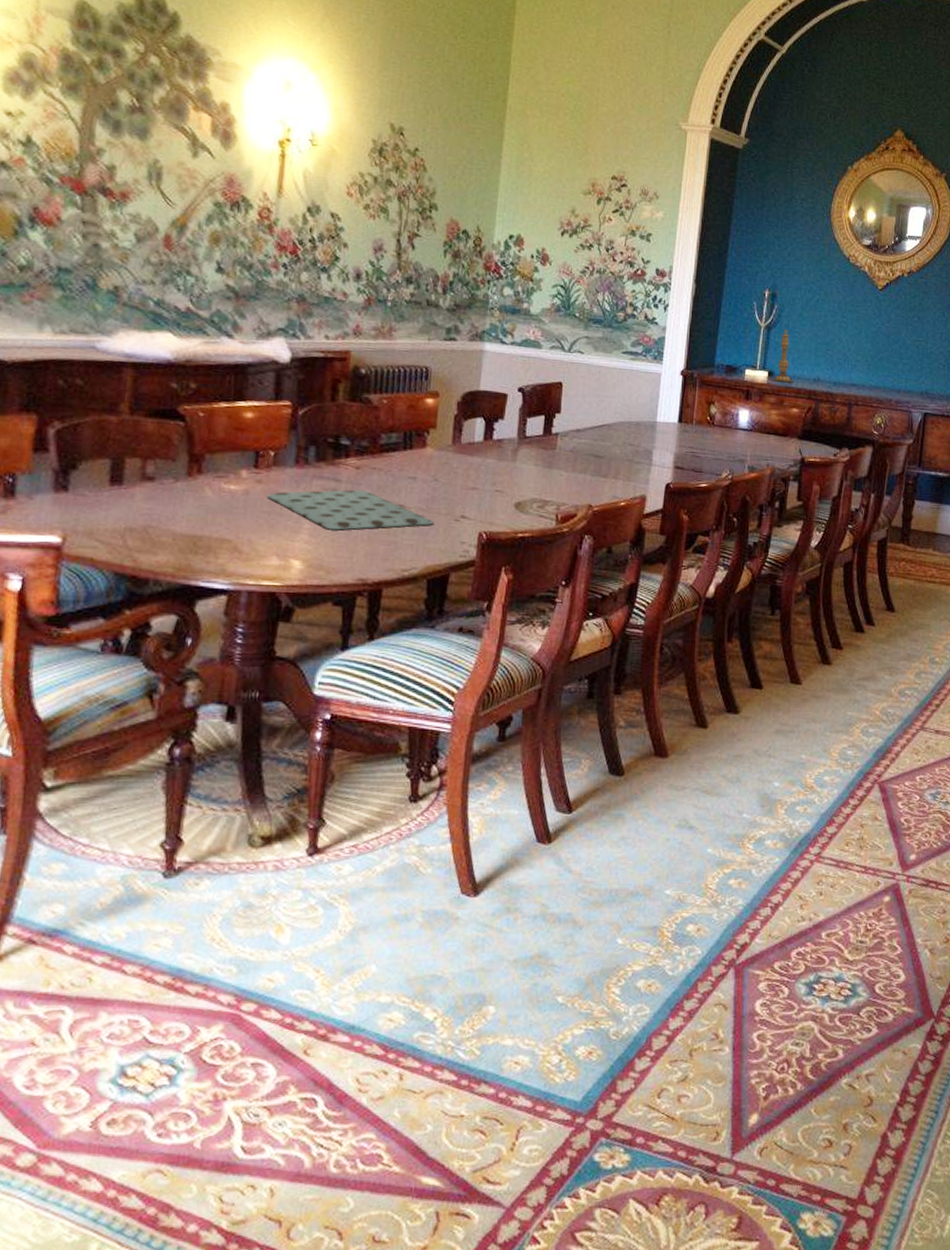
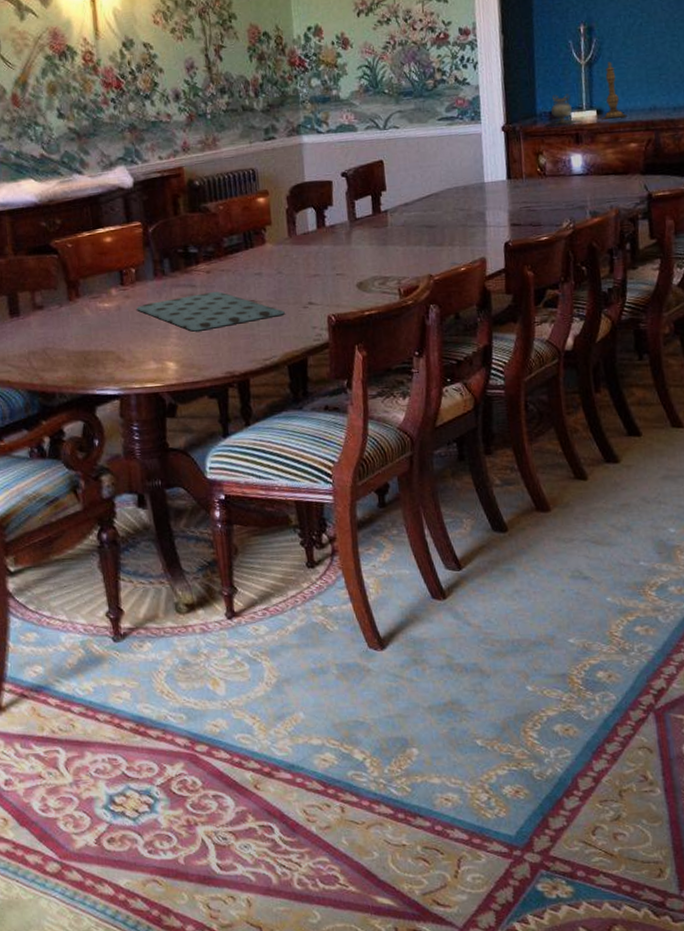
decorative vase: none [718,350,755,383] -> present [542,93,583,130]

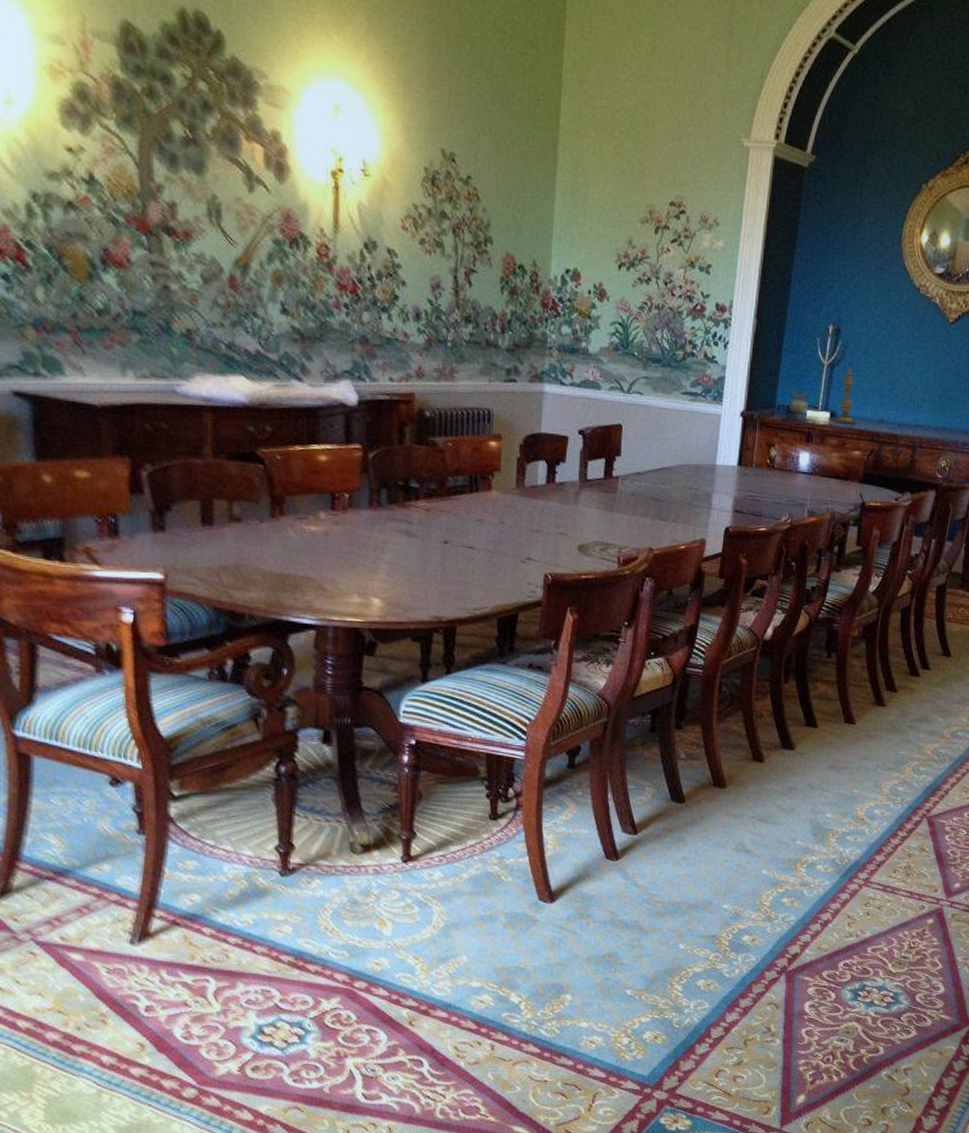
placemat: present [136,291,285,332] -> none [345,531,502,571]

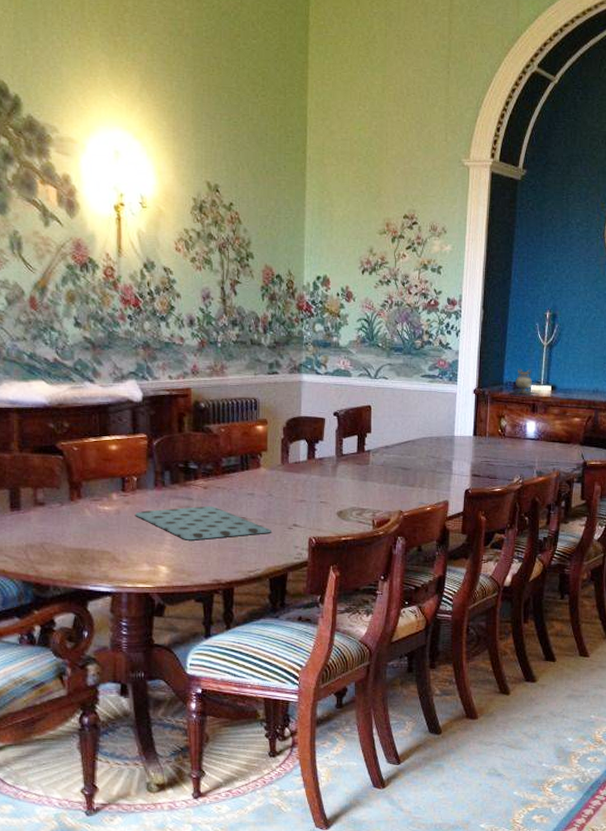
placemat: none [345,531,502,571] -> present [134,505,271,541]
candlestick: present [833,367,857,426] -> none [555,346,575,397]

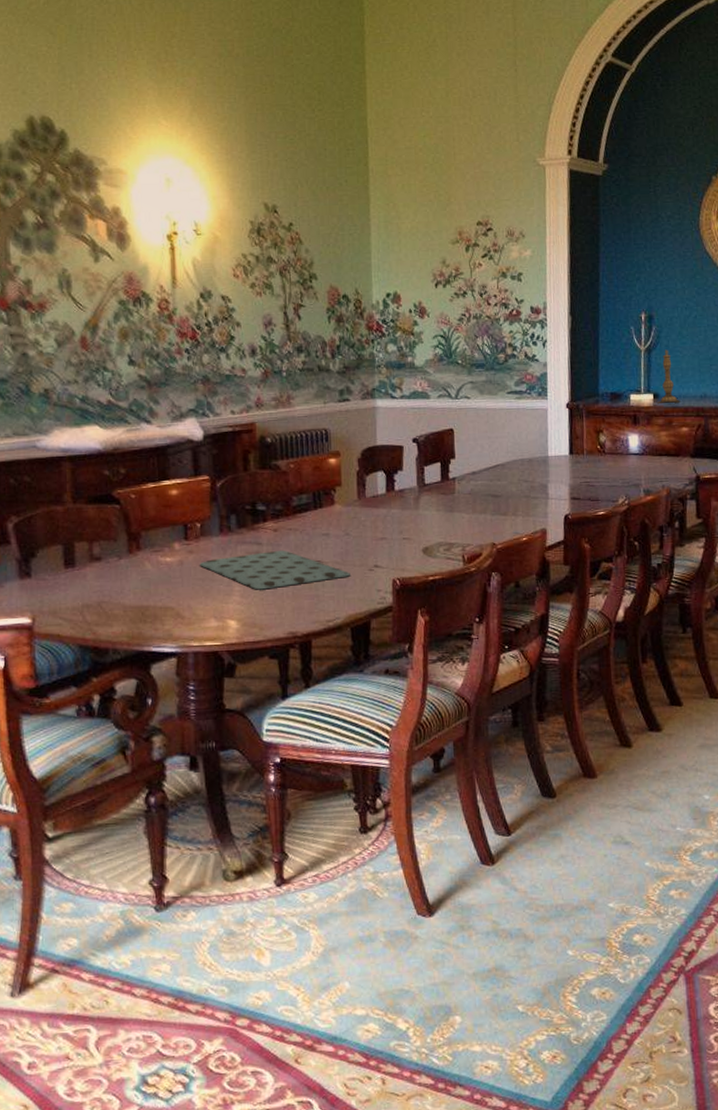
decorative vase: present [507,368,539,397] -> none [604,376,640,409]
candlestick: none [555,346,575,397] -> present [657,349,681,406]

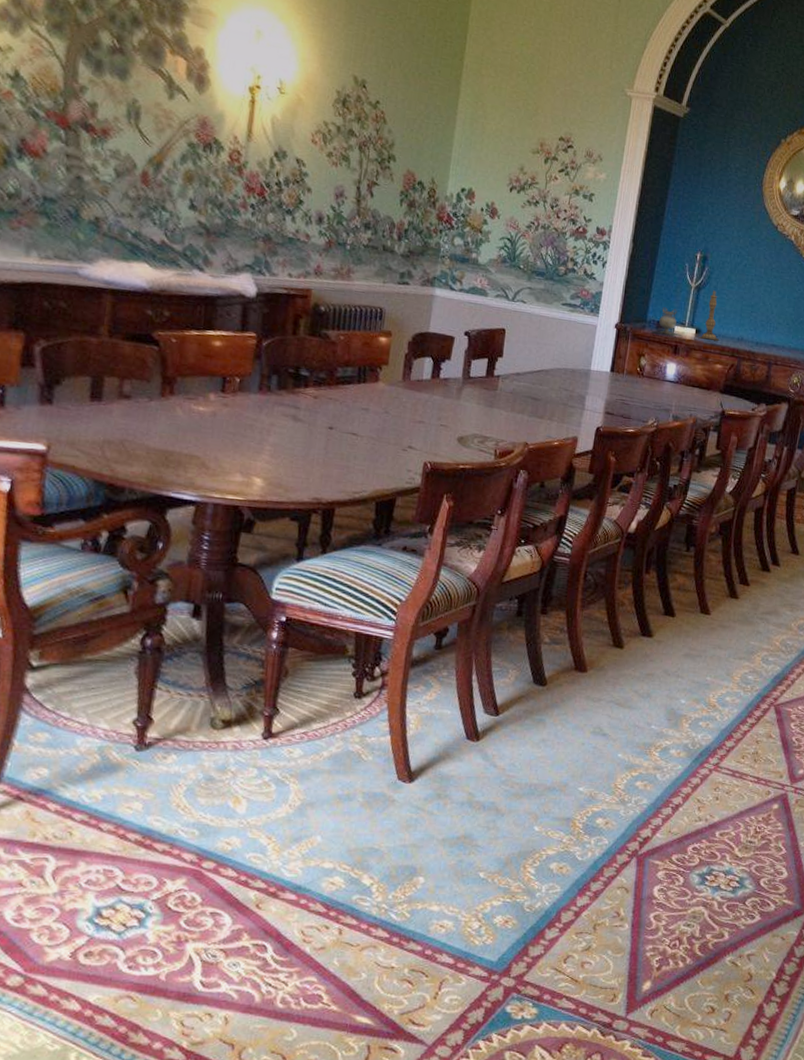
placemat: present [199,550,350,590] -> none [232,415,384,454]
decorative vase: none [604,376,640,409] -> present [649,307,683,339]

